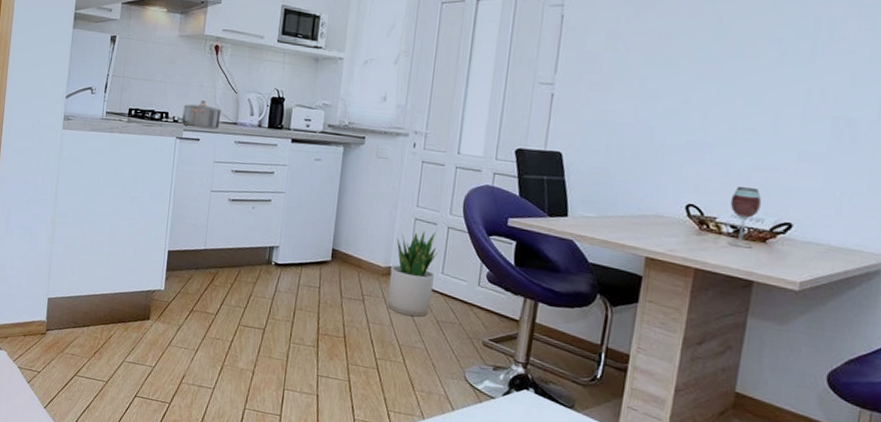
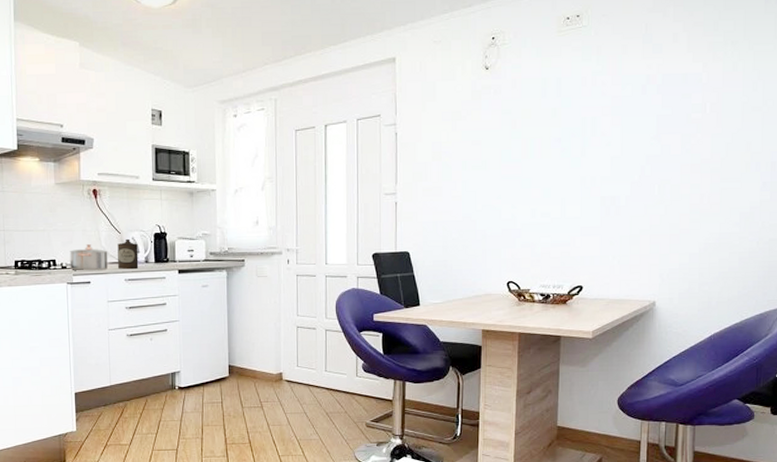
canister: none [229,99,253,133] -> present [117,238,139,270]
planter: present [388,230,438,317] -> none [282,336,320,414]
wineglass: present [727,187,762,249] -> none [538,262,560,311]

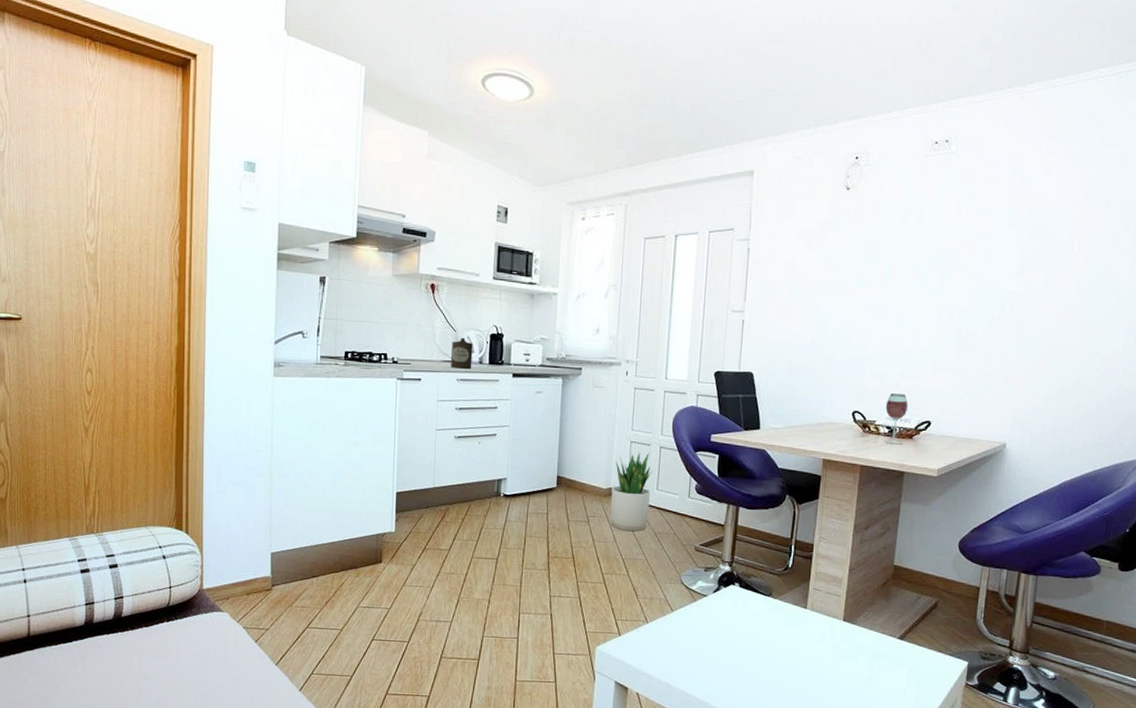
cooking pot: present [69,243,108,271] -> none [401,339,442,369]
planter: none [282,336,320,414] -> present [610,452,652,532]
wineglass: none [538,262,560,311] -> present [884,394,909,445]

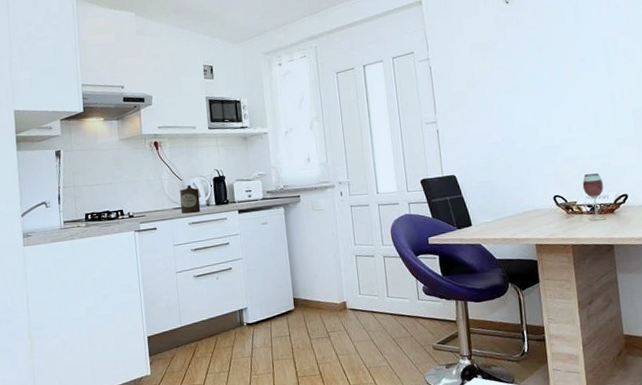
planter: present [610,452,652,532] -> none [344,263,384,341]

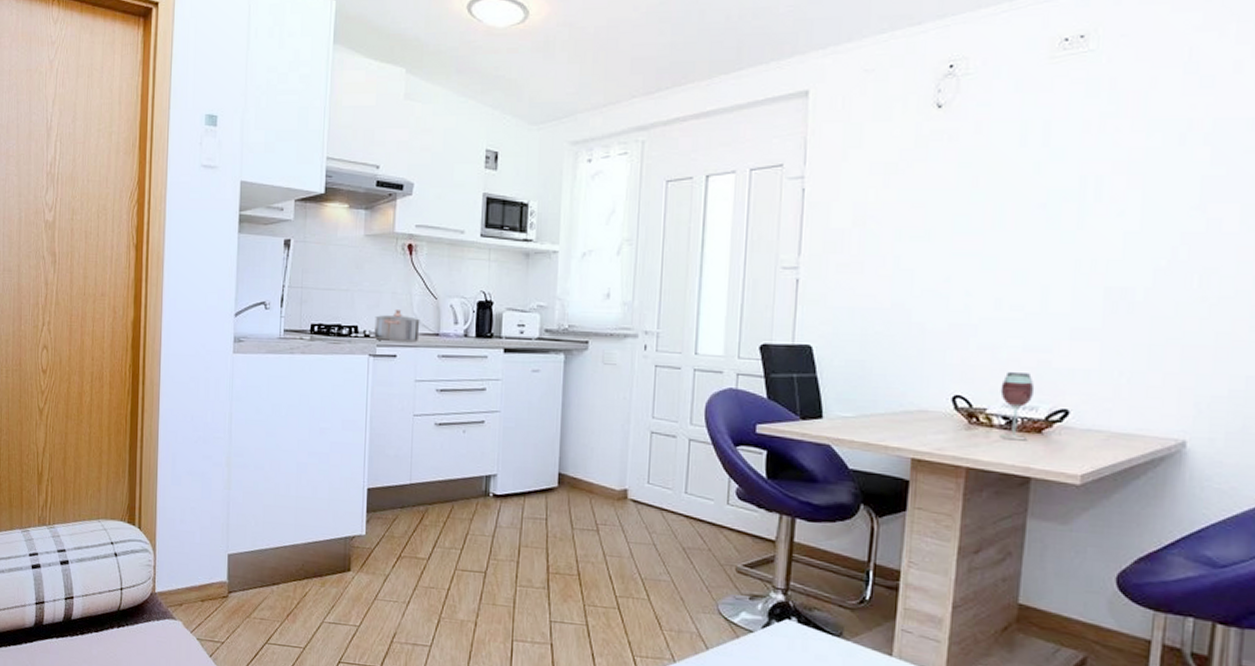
cooking pot: none [135,192,172,219] -> present [374,308,420,343]
canister: present [180,184,201,214] -> none [430,306,457,345]

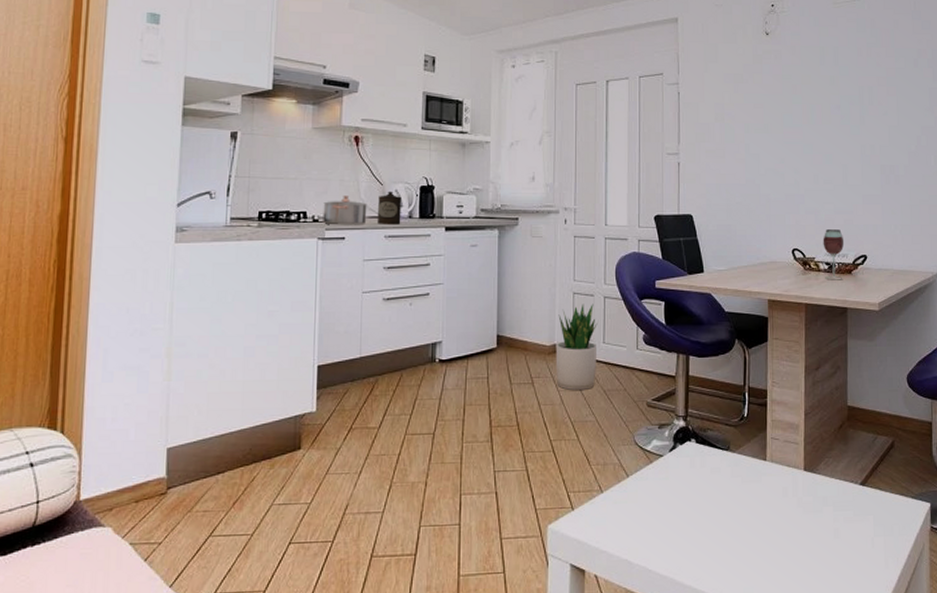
canister: none [430,306,457,345] -> present [377,191,402,225]
planter: none [625,445,679,545] -> present [555,303,598,391]

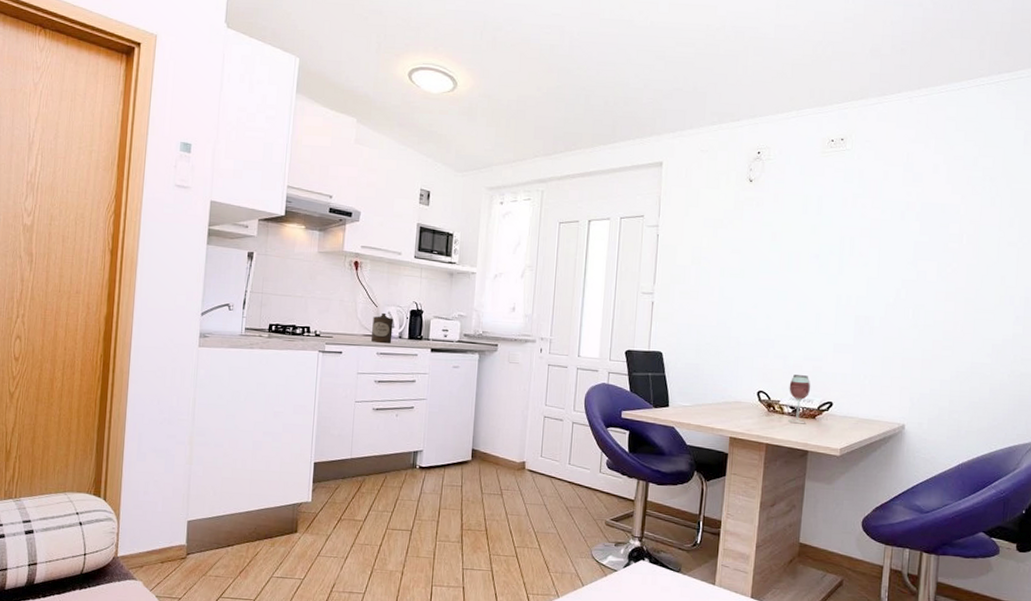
cooking pot: present [323,194,367,225] -> none [324,313,363,342]
planter: present [555,303,598,391] -> none [523,427,565,506]

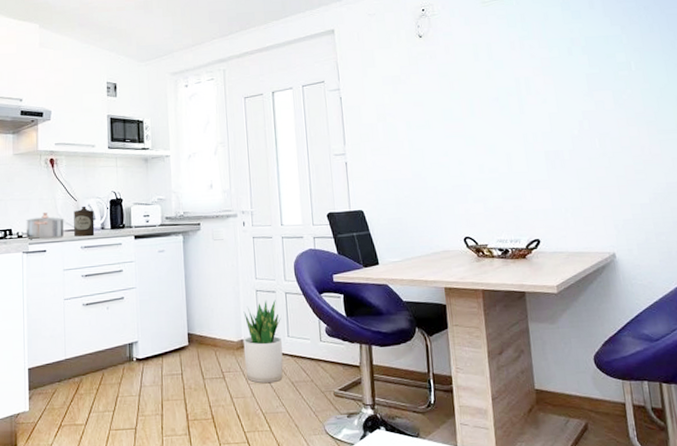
cooking pot: none [324,313,363,342] -> present [26,211,65,240]
planter: none [523,427,565,506] -> present [243,299,283,384]
wineglass: present [788,375,811,424] -> none [493,216,518,266]

